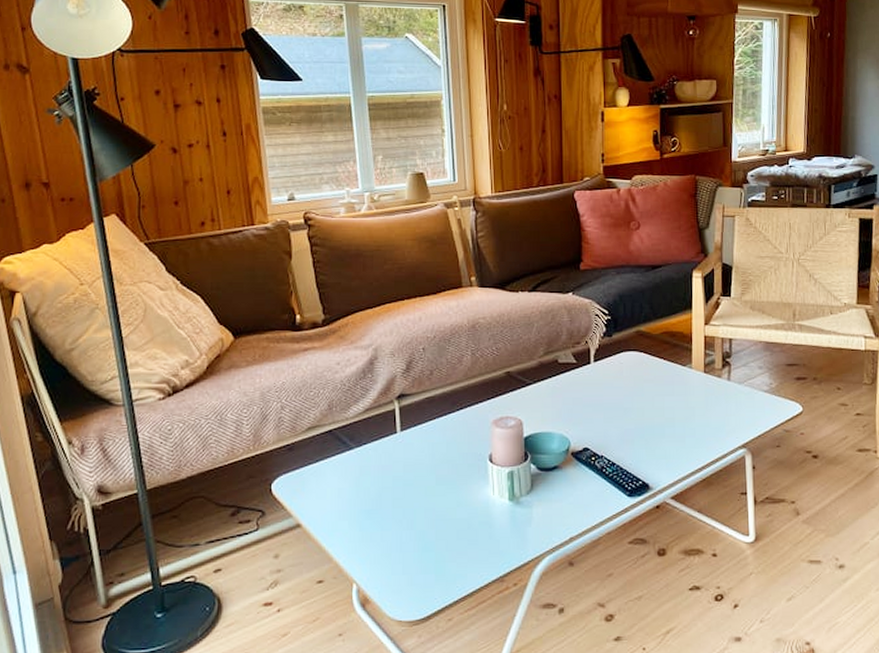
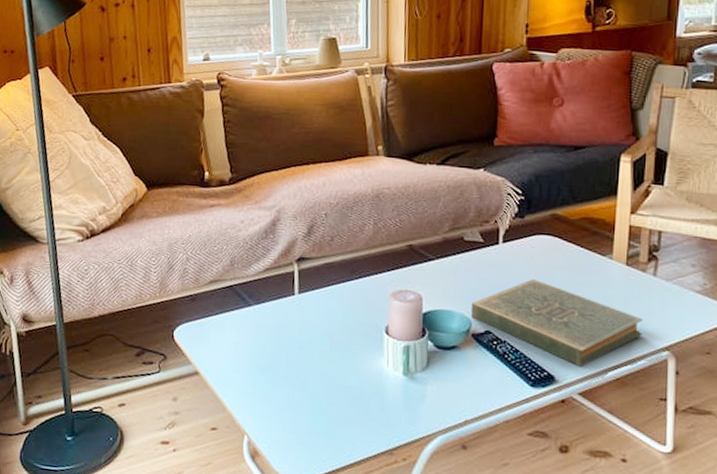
book: none [569,394,722,473] -> present [471,279,643,368]

